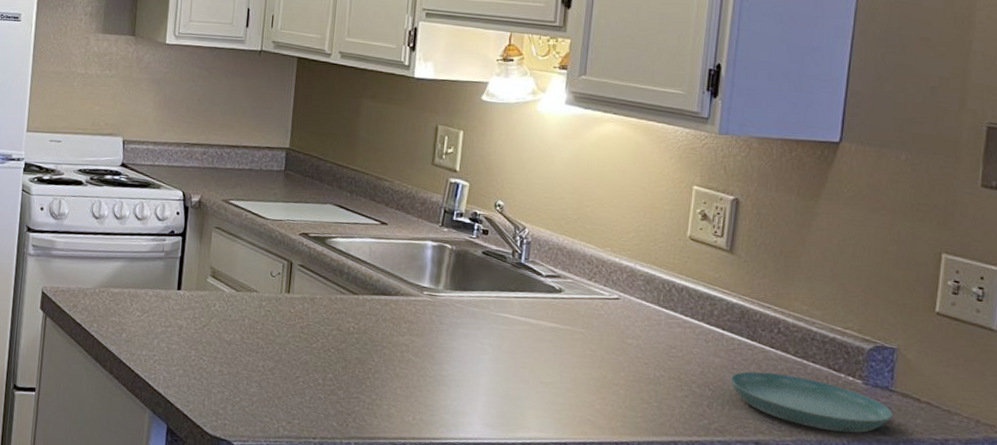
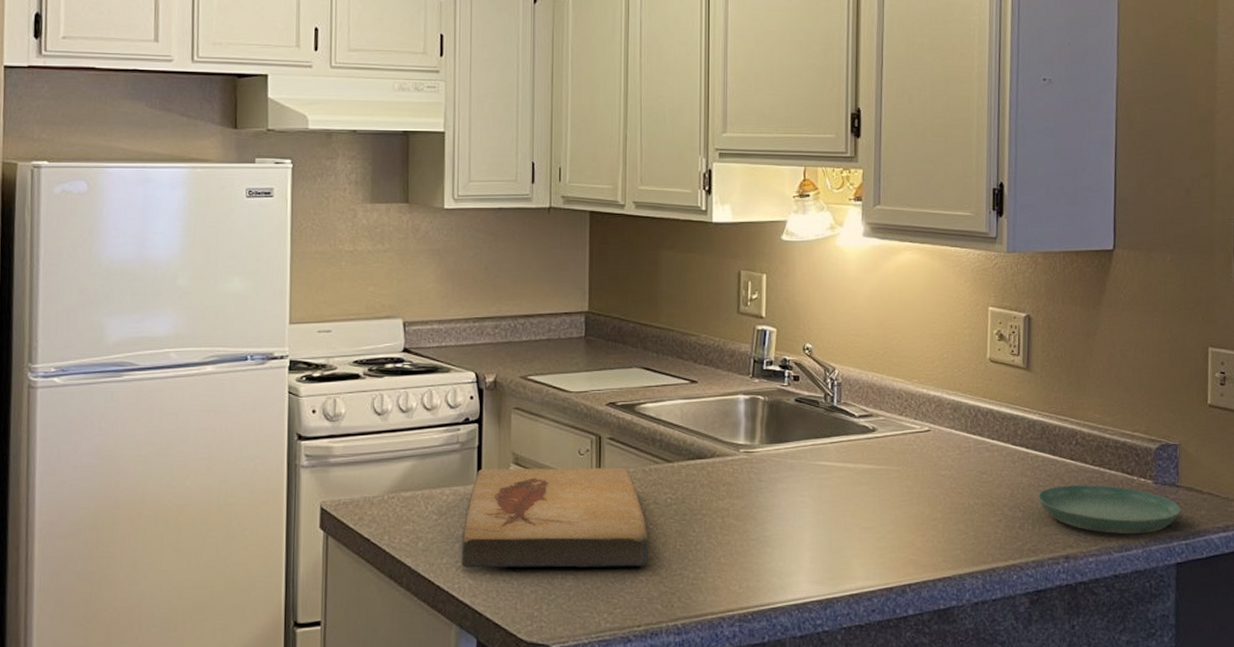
fish fossil: none [158,277,330,385] -> present [462,468,648,568]

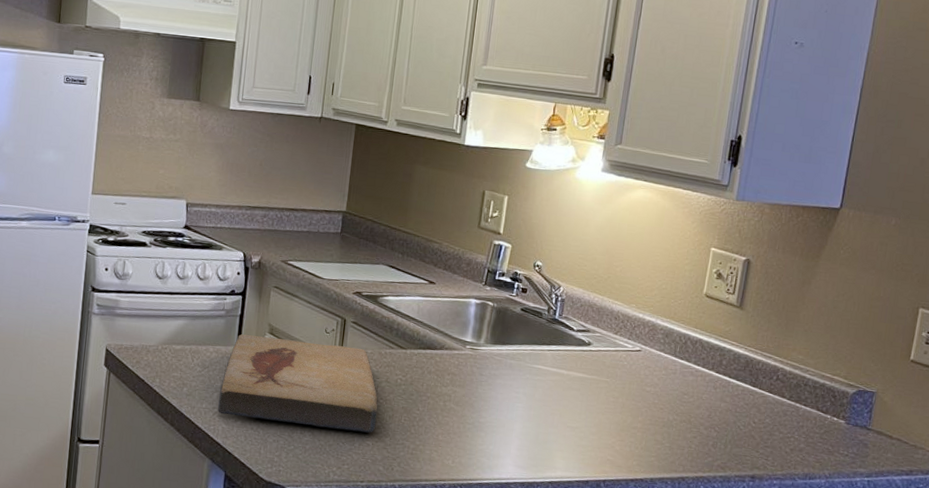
saucer: present [1038,485,1181,535] -> none [733,414,869,467]

